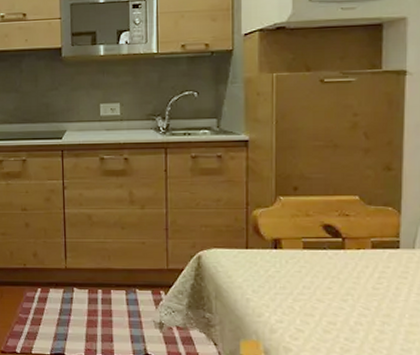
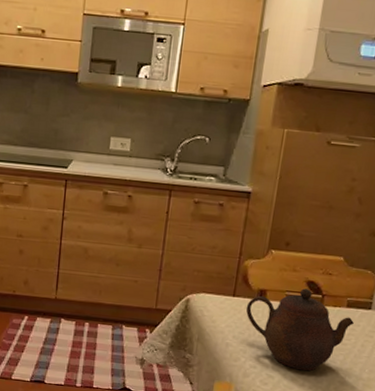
teapot: none [261,233,383,322] -> present [245,288,354,371]

